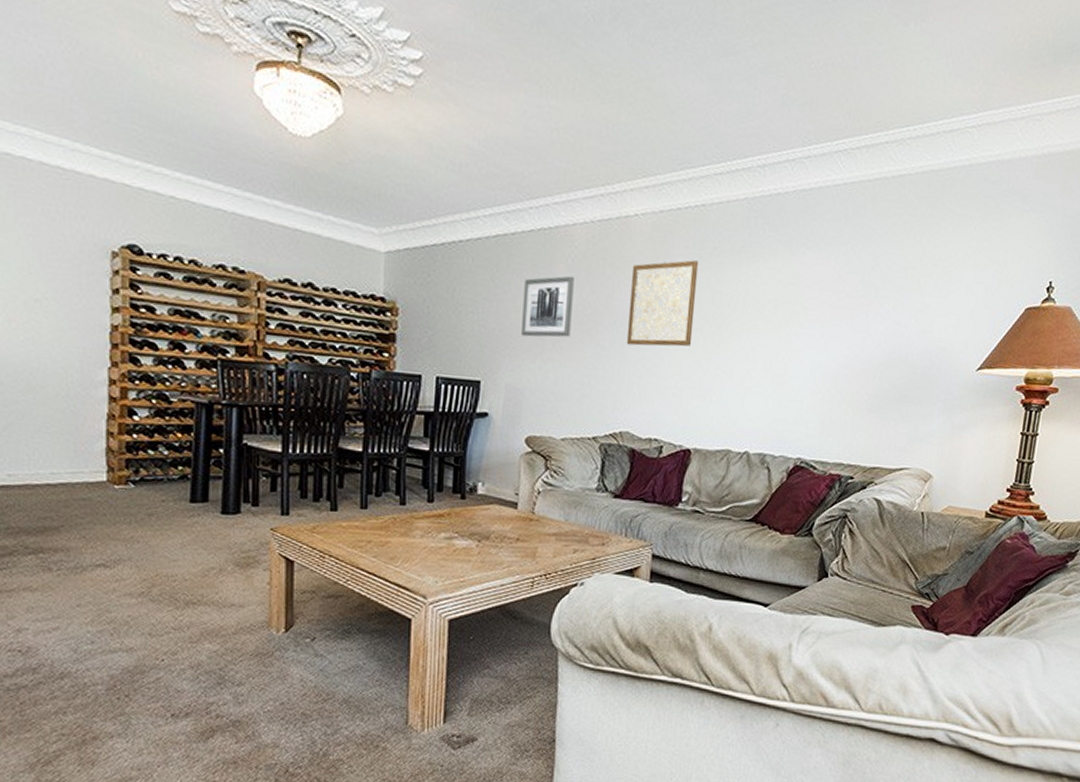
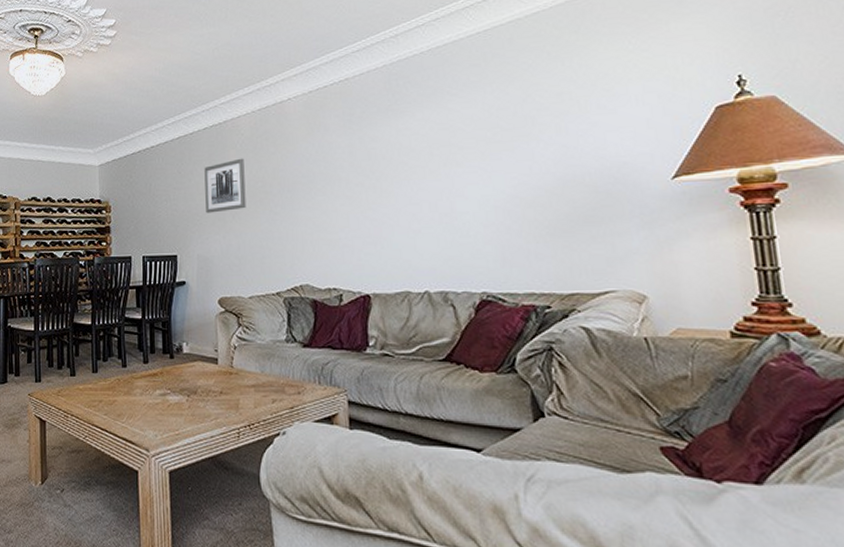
wall art: present [626,260,699,347] -> none [291,126,355,207]

